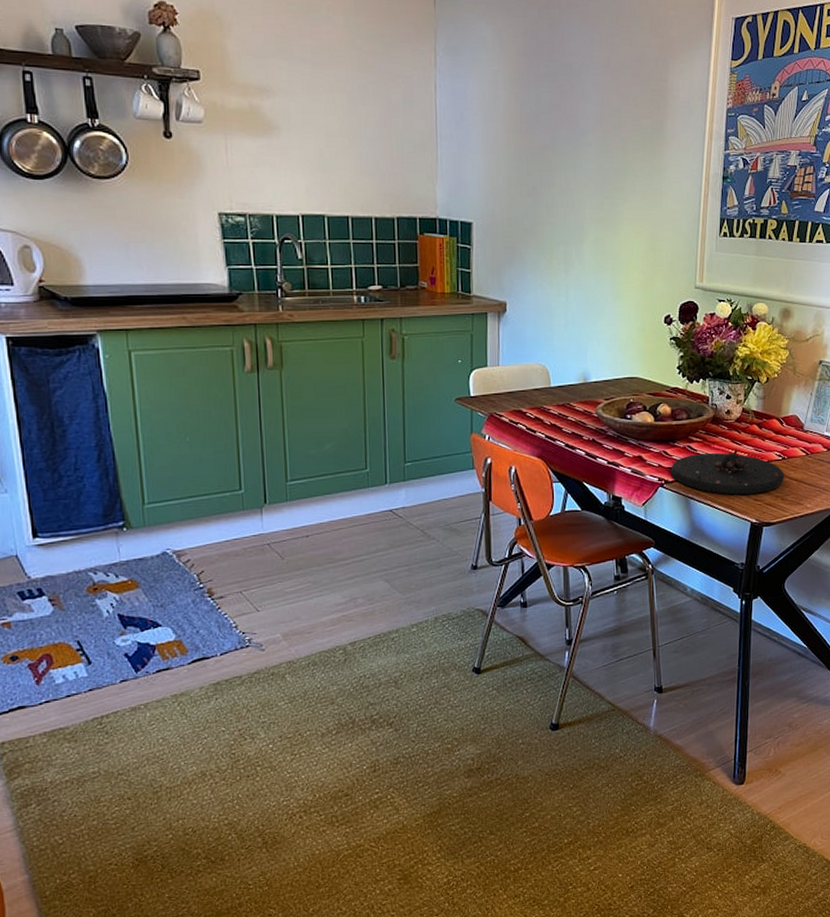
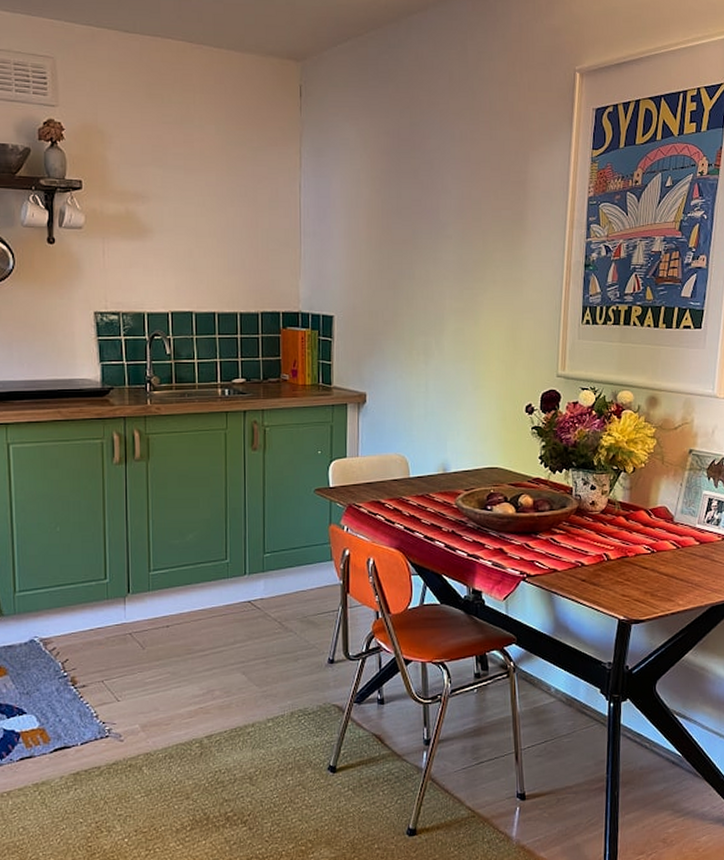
plate: present [670,449,784,495] -> none [532,542,654,590]

